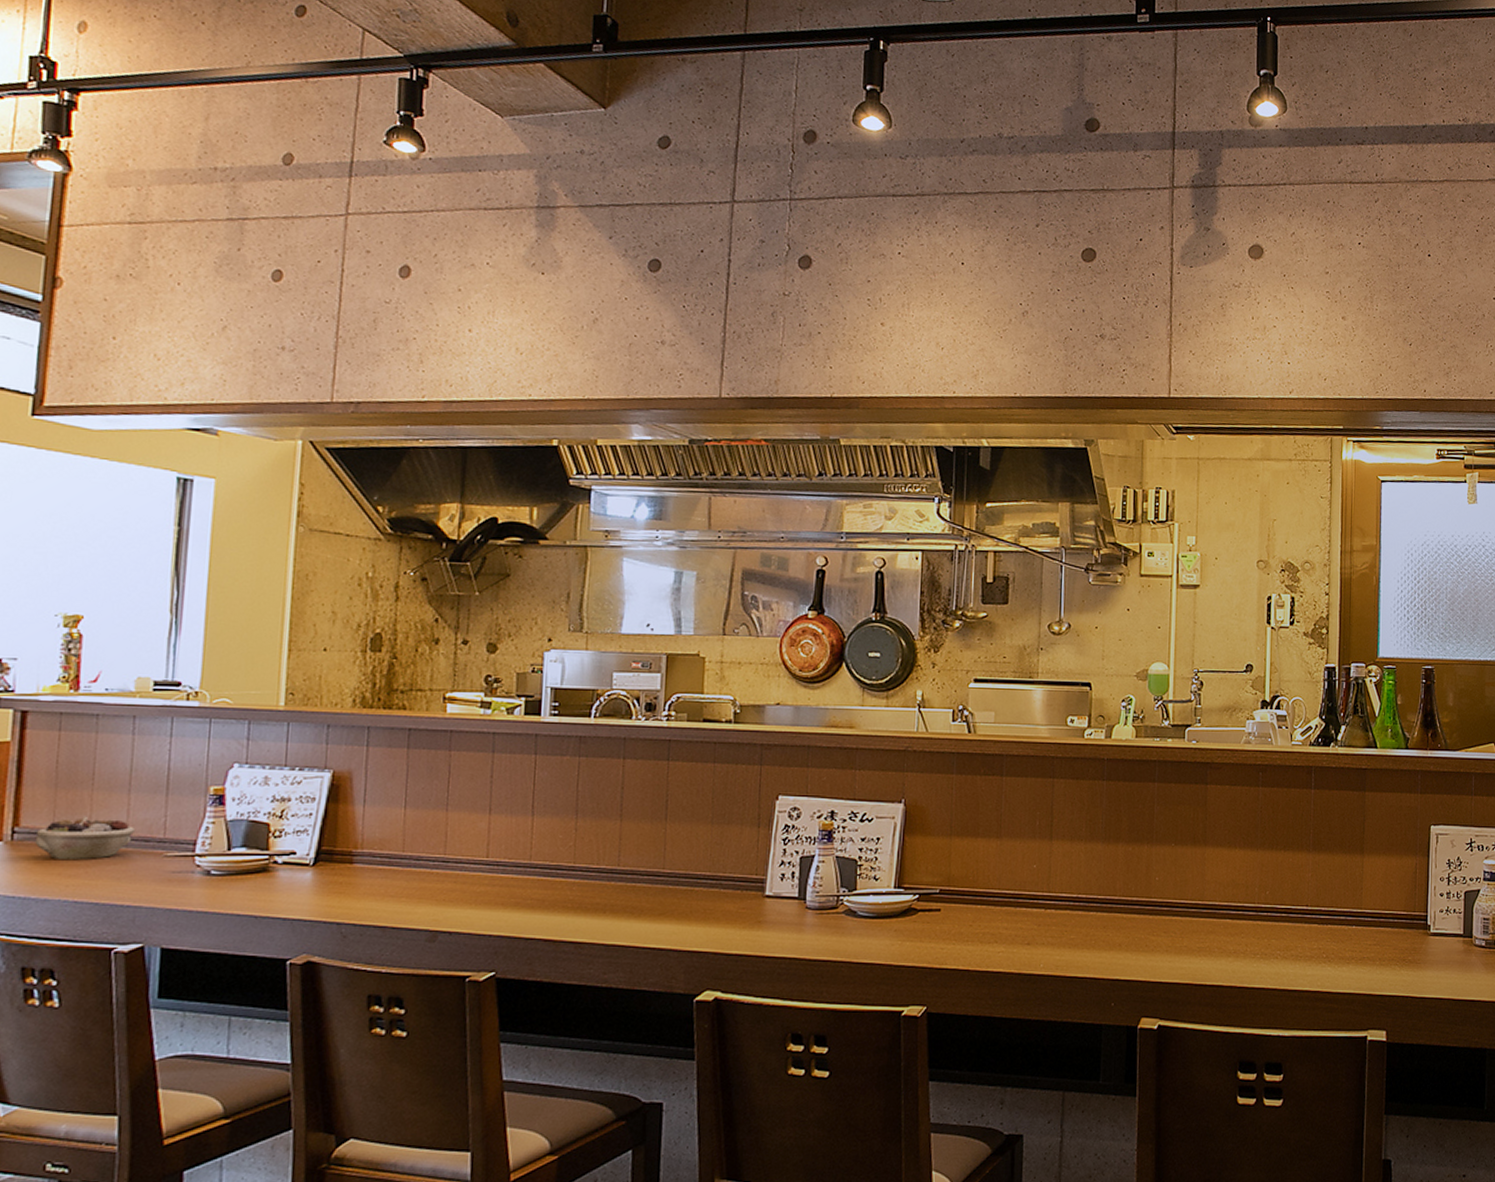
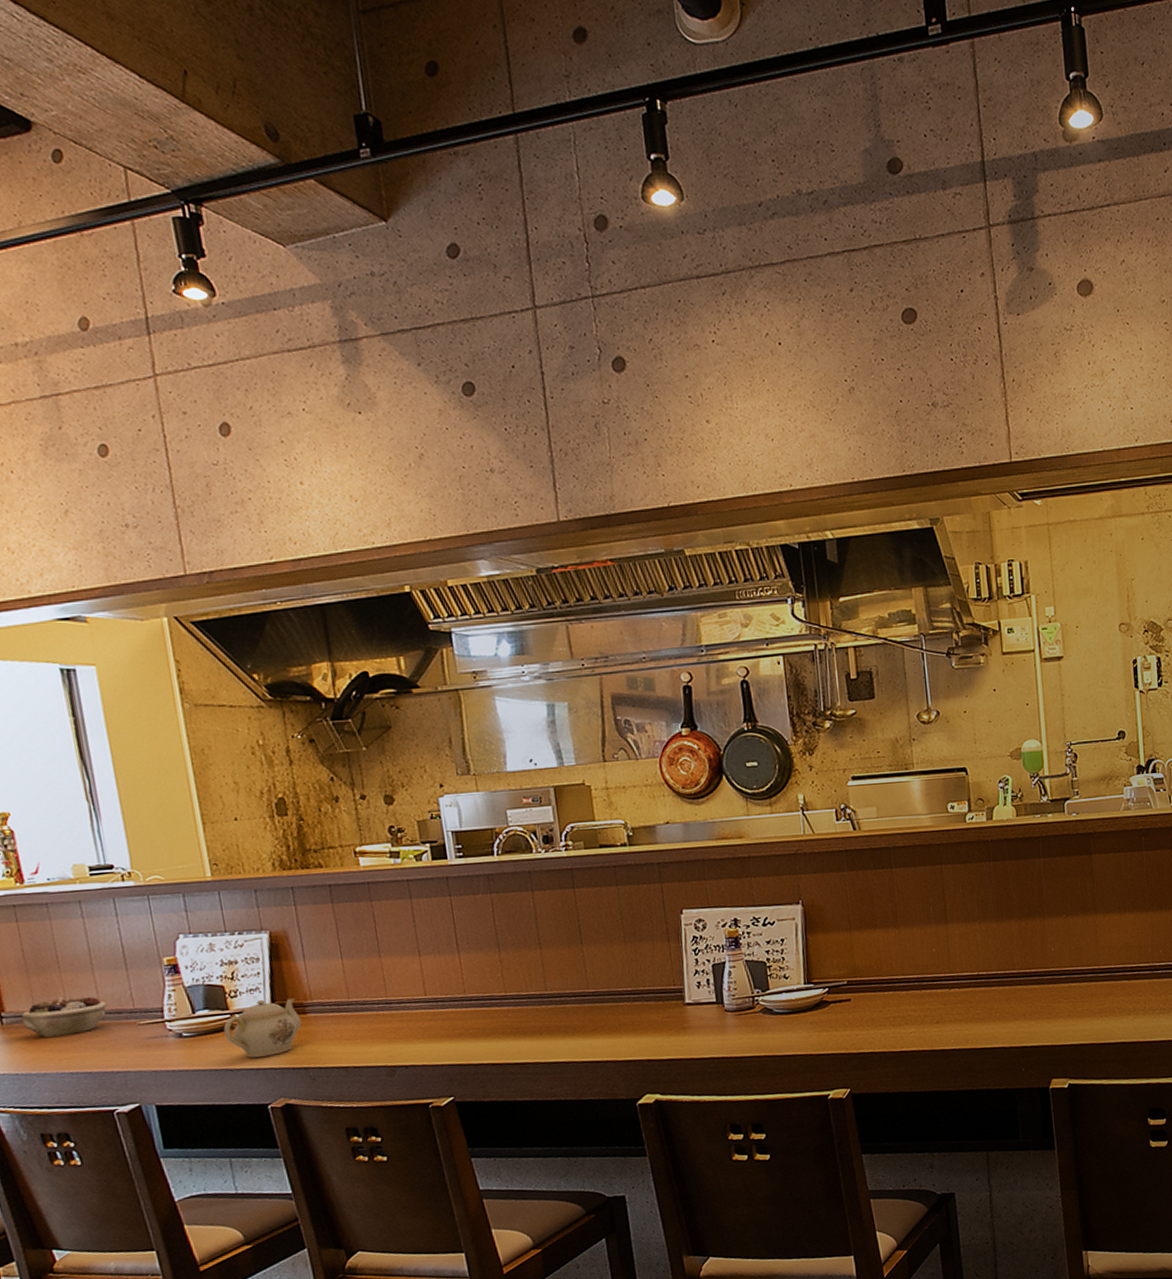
teapot: none [257,844,346,905] -> present [223,998,302,1058]

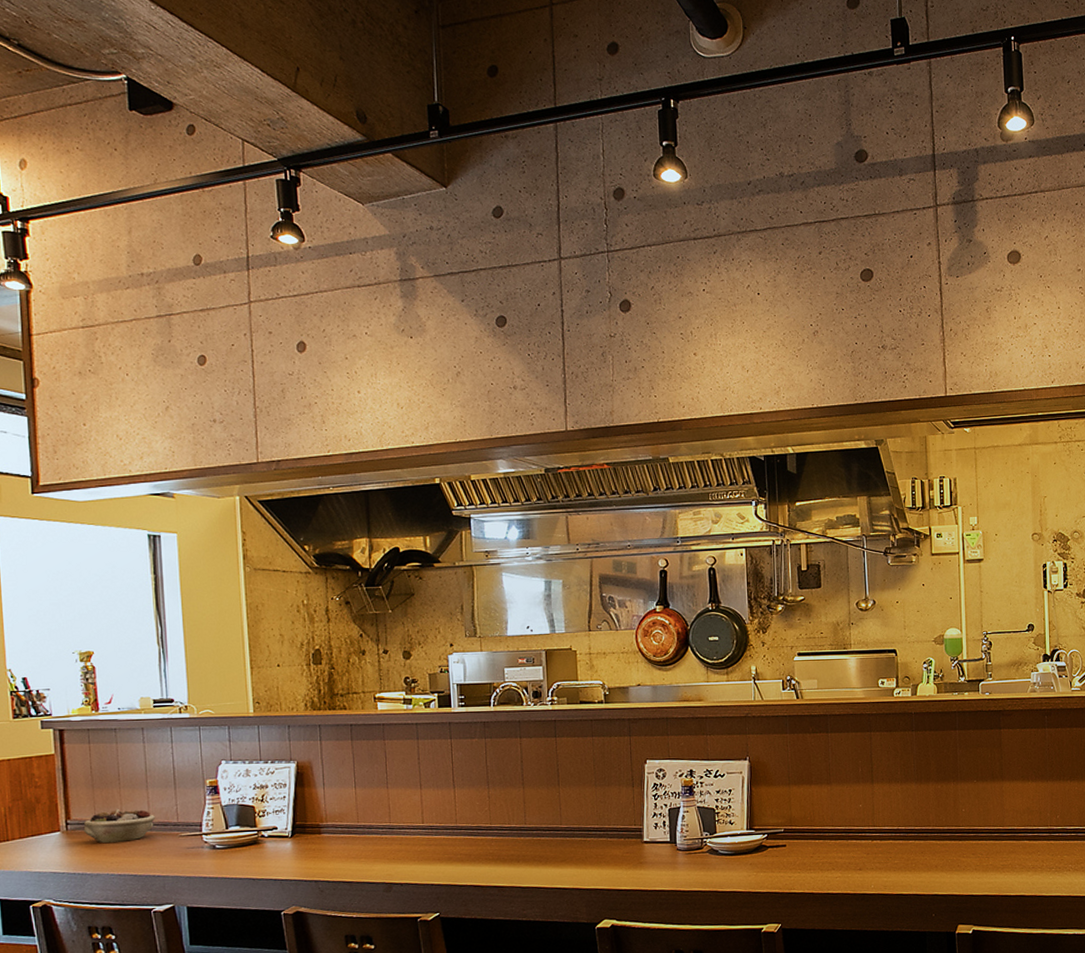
teapot: present [223,998,302,1058] -> none [250,820,316,870]

